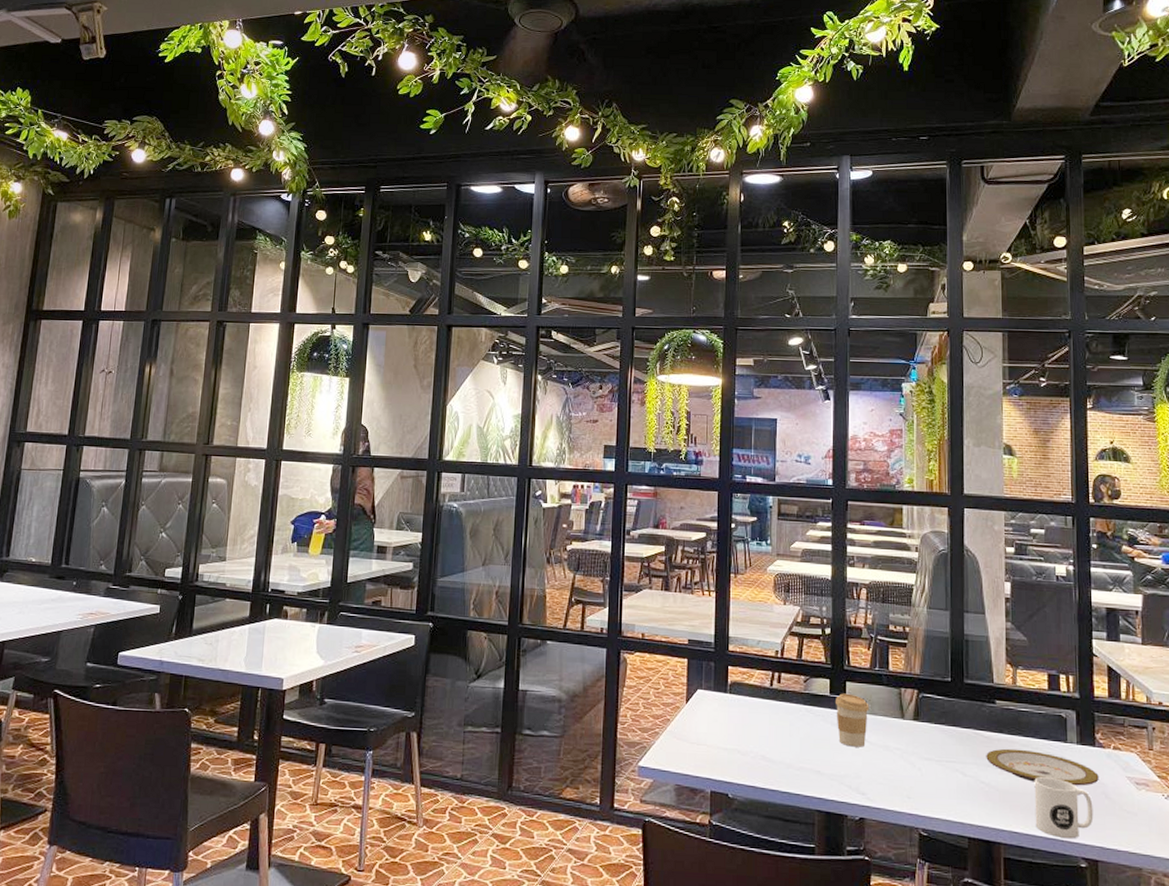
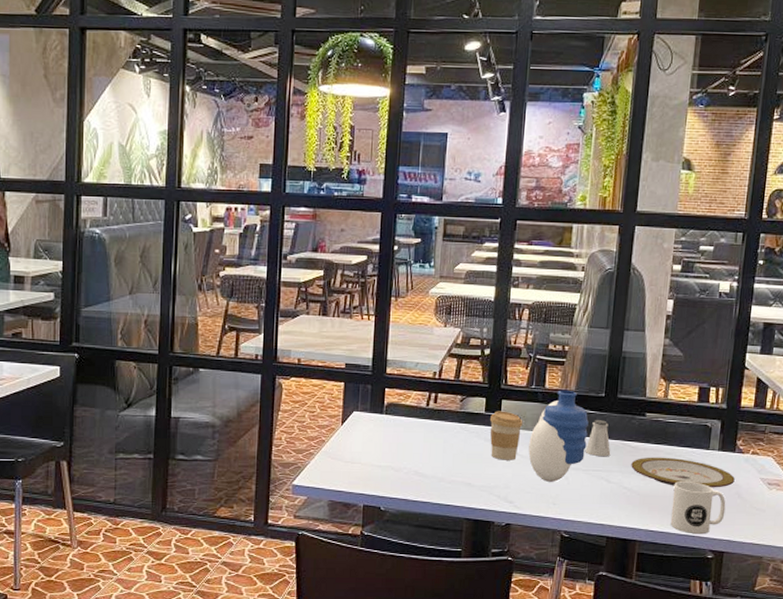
vase: none [877,672,937,773] -> present [528,389,589,482]
saltshaker: none [936,706,964,747] -> present [585,420,611,457]

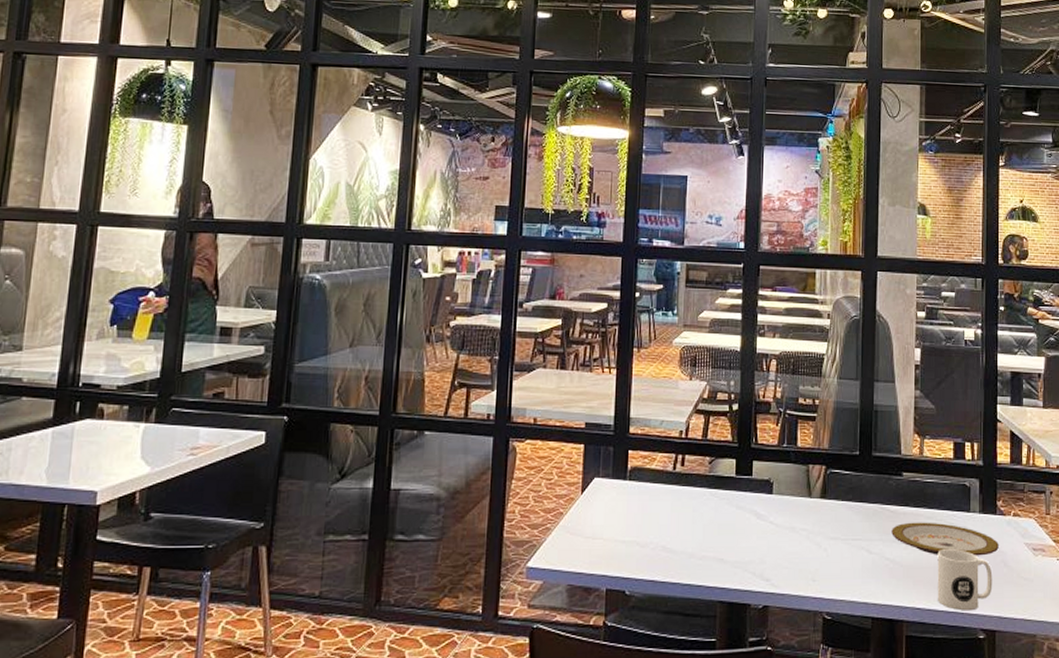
coffee cup: present [489,411,523,460] -> none [740,473,776,531]
vase: present [528,389,589,482] -> none [783,448,844,554]
saltshaker: present [585,420,611,457] -> none [843,482,870,524]

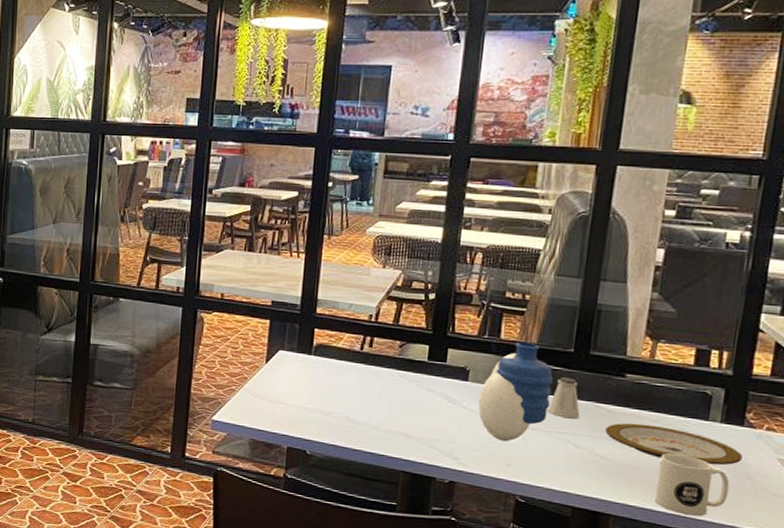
vase: none [783,448,844,554] -> present [478,341,553,441]
saltshaker: none [843,482,870,524] -> present [547,377,580,419]

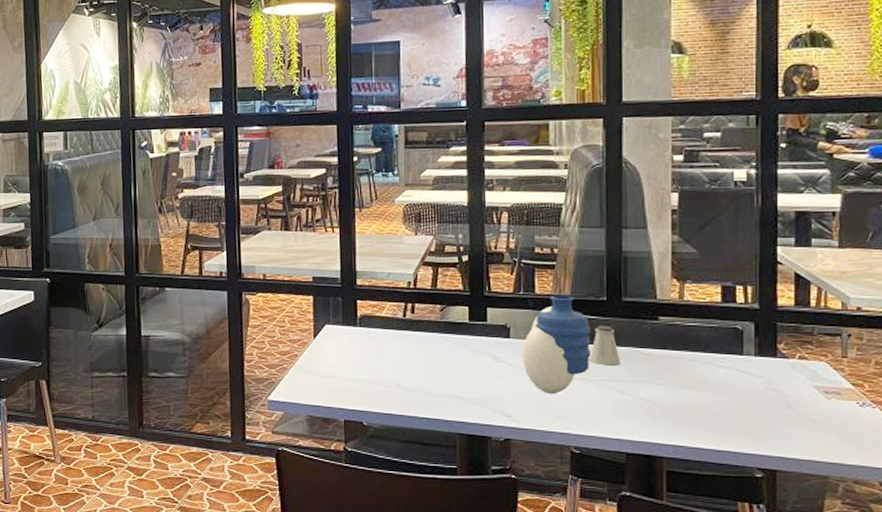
plate: present [605,423,743,466] -> none [647,364,780,398]
mug: present [654,453,730,517] -> none [703,391,772,451]

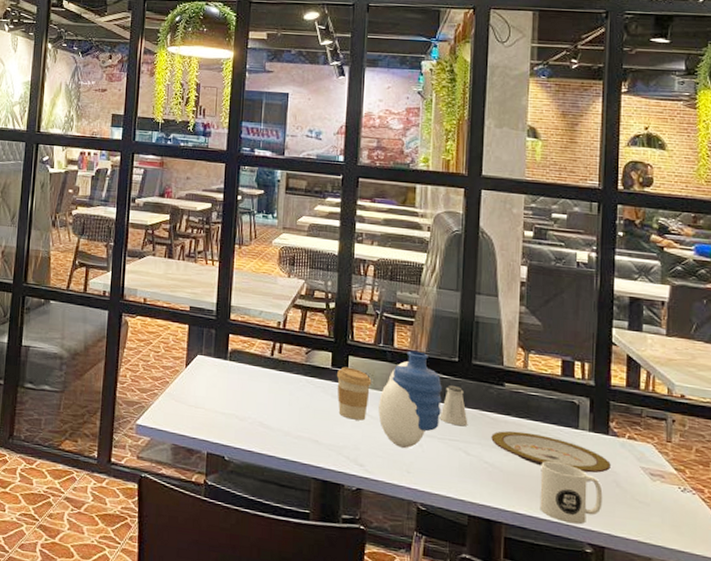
coffee cup: none [474,319,514,371] -> present [336,367,372,421]
plate: none [647,364,780,398] -> present [491,430,611,473]
mug: none [703,391,772,451] -> present [540,461,603,525]

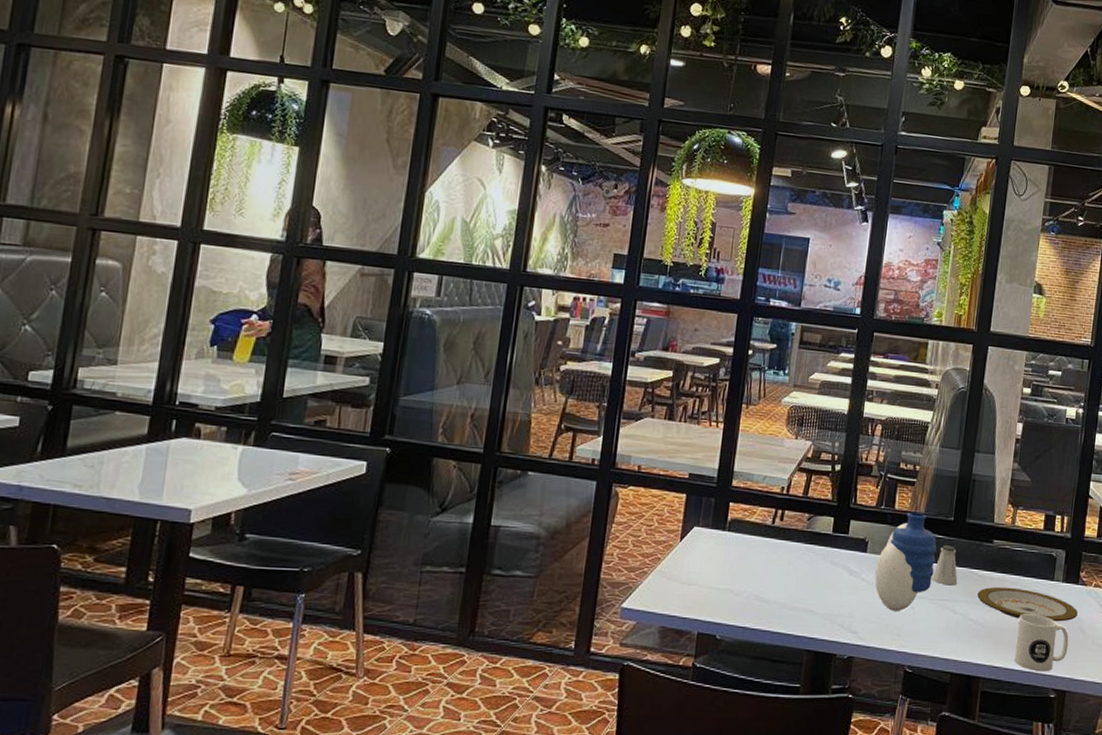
coffee cup: present [336,367,372,421] -> none [836,532,871,587]

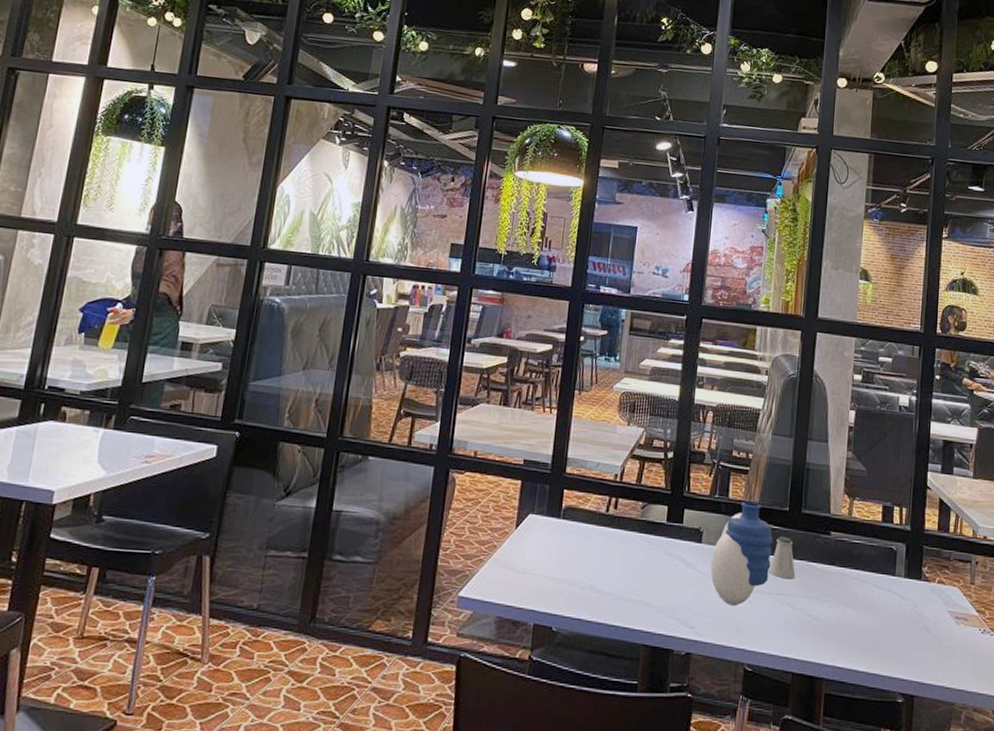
plate: present [977,586,1078,622] -> none [816,581,922,620]
mug: present [1014,614,1069,672] -> none [858,611,914,674]

